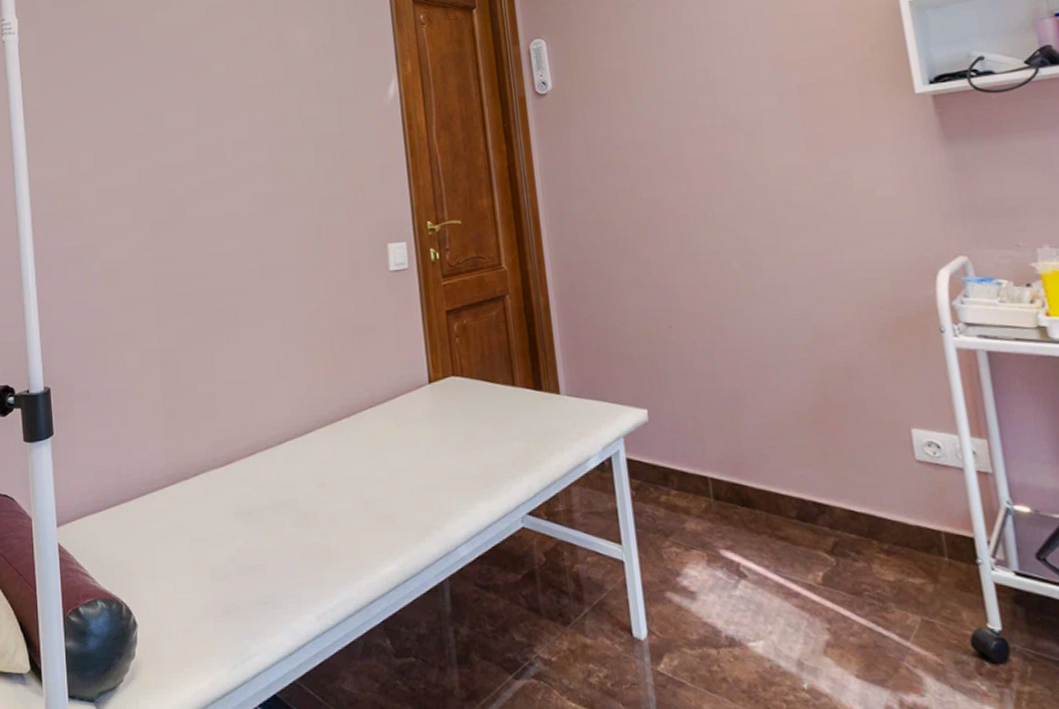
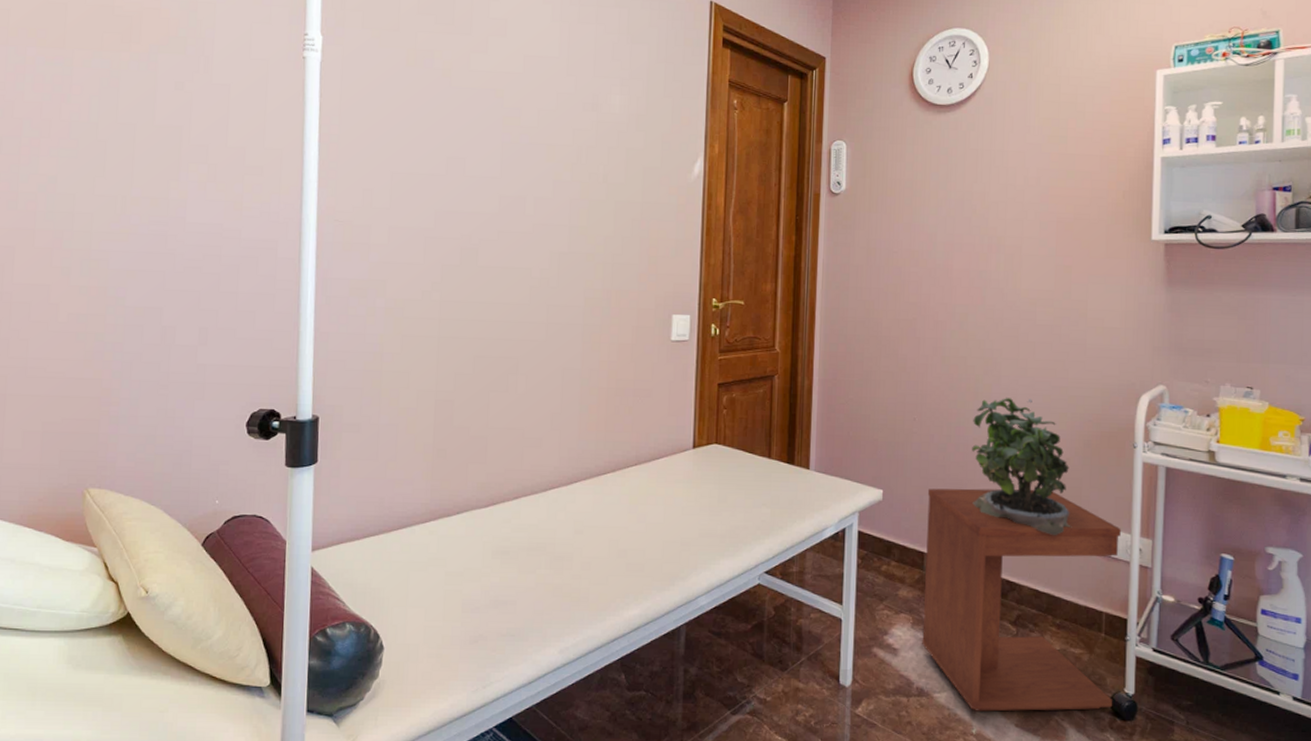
side table: none [699,392,976,662] -> present [922,488,1121,712]
potted plant: none [739,289,881,445] -> present [972,398,1071,536]

